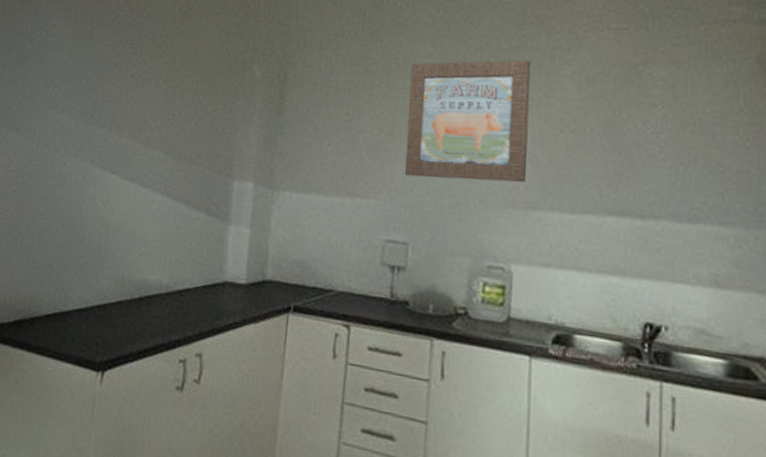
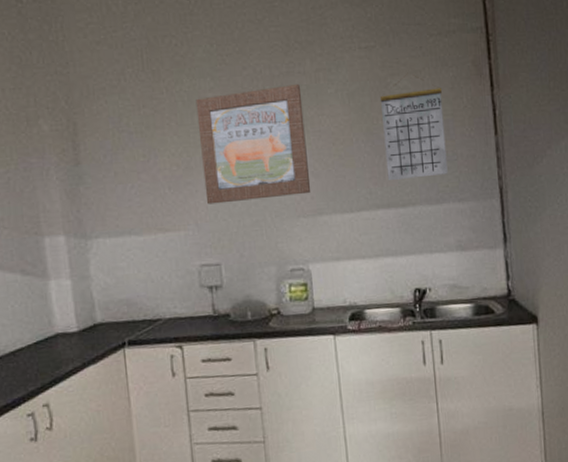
calendar: none [625,62,710,189] -> present [380,72,448,181]

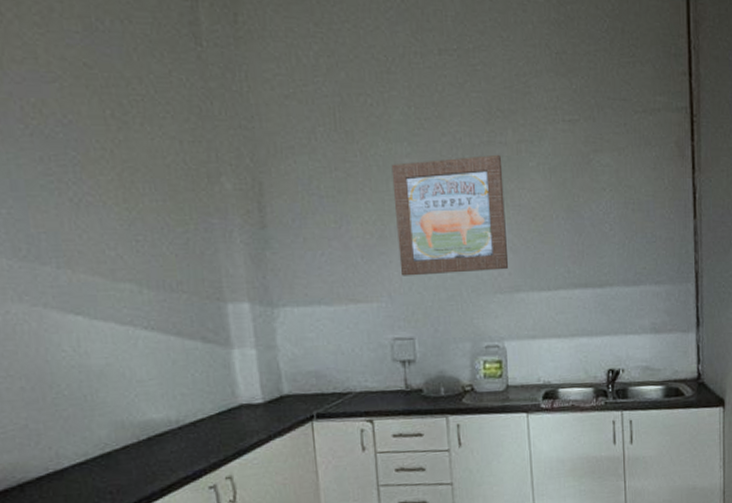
calendar: present [380,72,448,181] -> none [582,149,646,261]

